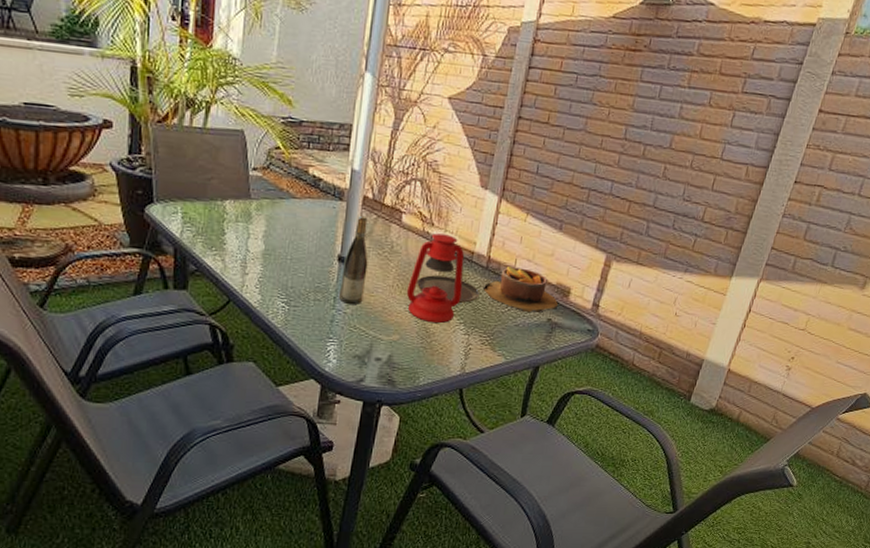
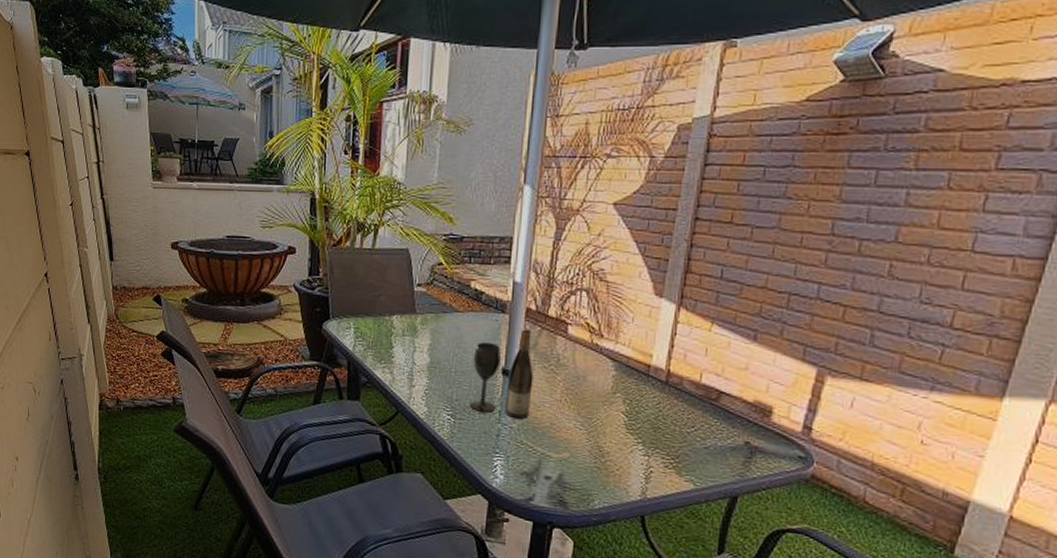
wine glass: none [304,229,338,299] -> present [469,342,502,413]
lantern: present [406,233,465,324] -> none [575,345,640,443]
plate: present [417,275,480,303] -> none [587,389,660,421]
bowl: present [482,267,558,313] -> none [662,381,757,434]

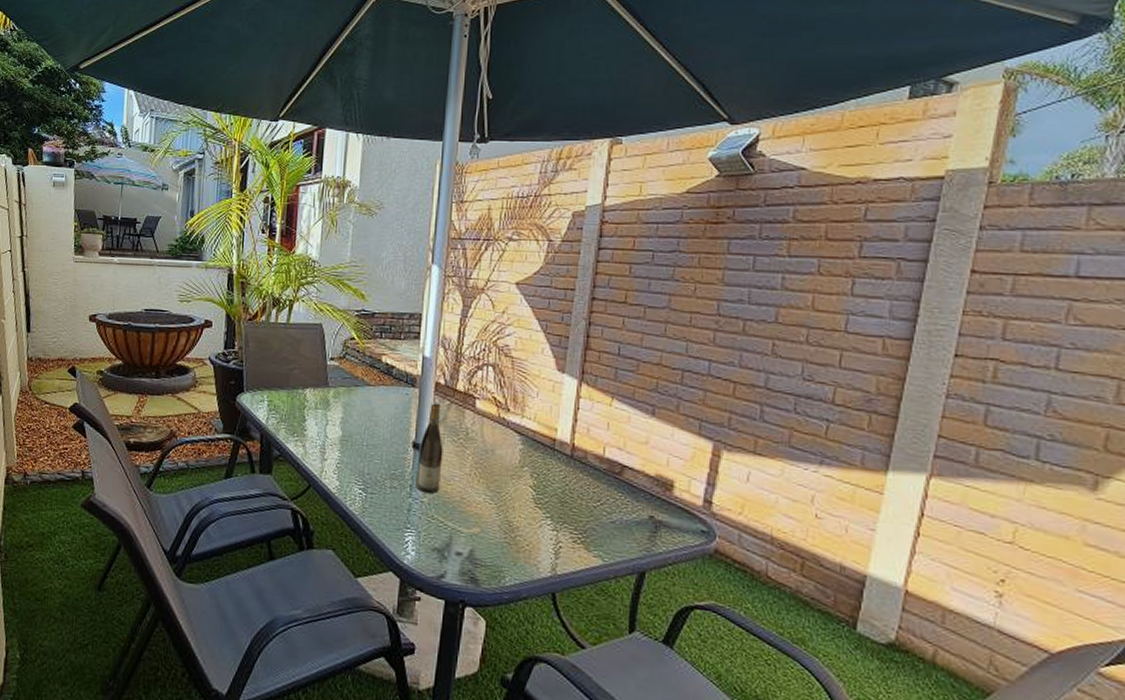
wine glass: present [469,342,502,413] -> none [380,416,412,487]

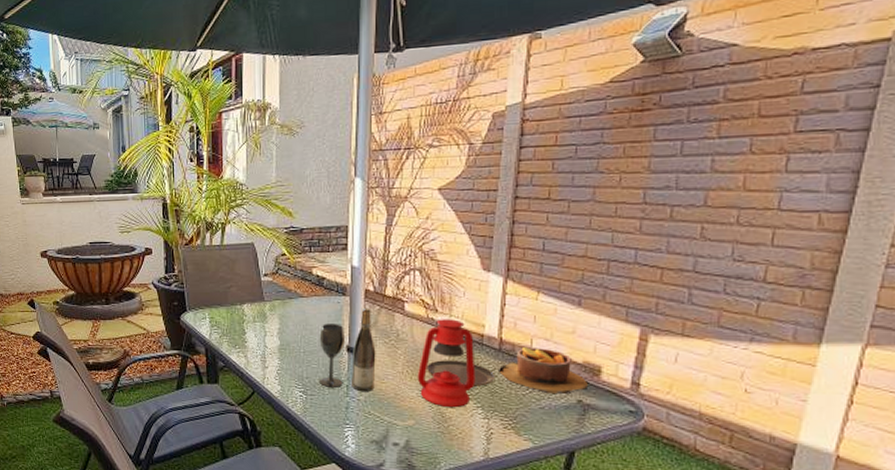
wine glass: none [380,416,412,487] -> present [318,324,346,387]
lantern: none [485,419,546,517] -> present [417,319,476,408]
plate: none [496,463,567,495] -> present [427,360,496,387]
bowl: none [568,455,660,508] -> present [497,347,588,395]

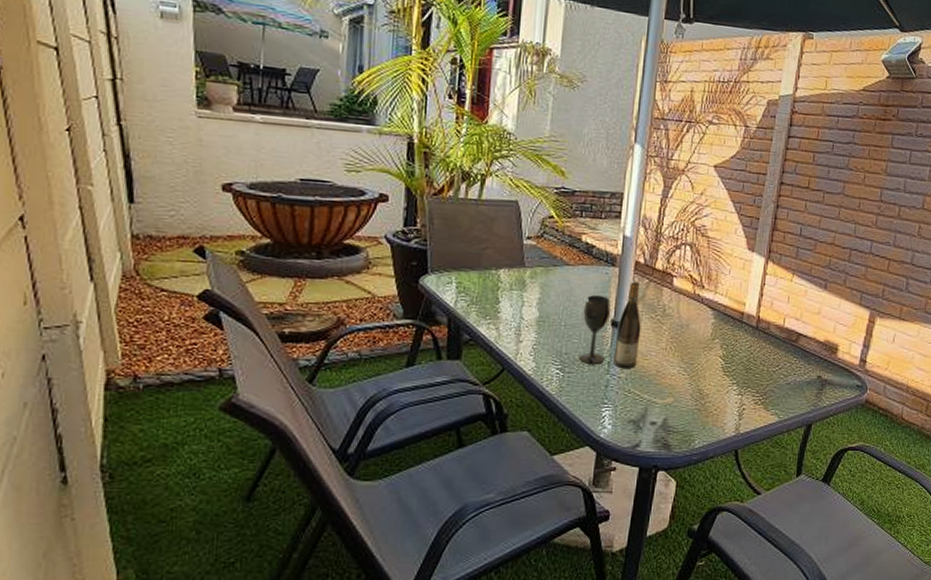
lantern: present [417,319,476,408] -> none [679,296,735,385]
plate: present [427,360,496,387] -> none [689,336,751,363]
bowl: present [497,347,588,395] -> none [753,326,827,371]

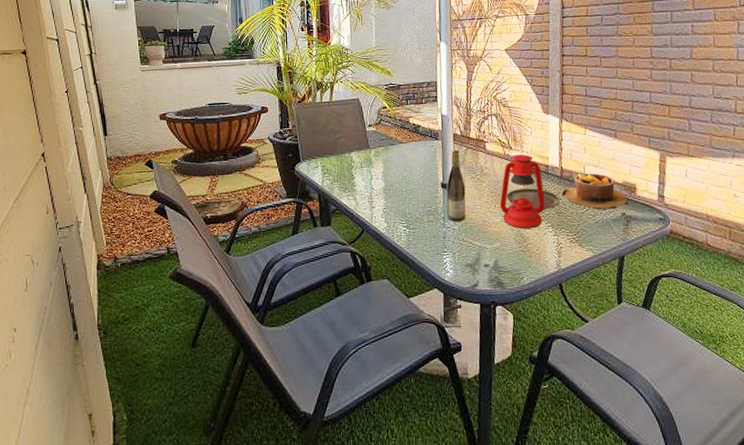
wine glass: present [578,295,611,364] -> none [418,164,440,221]
lantern: none [679,296,735,385] -> present [499,154,546,229]
plate: none [689,336,751,363] -> present [507,188,560,209]
bowl: none [753,326,827,371] -> present [561,173,628,211]

